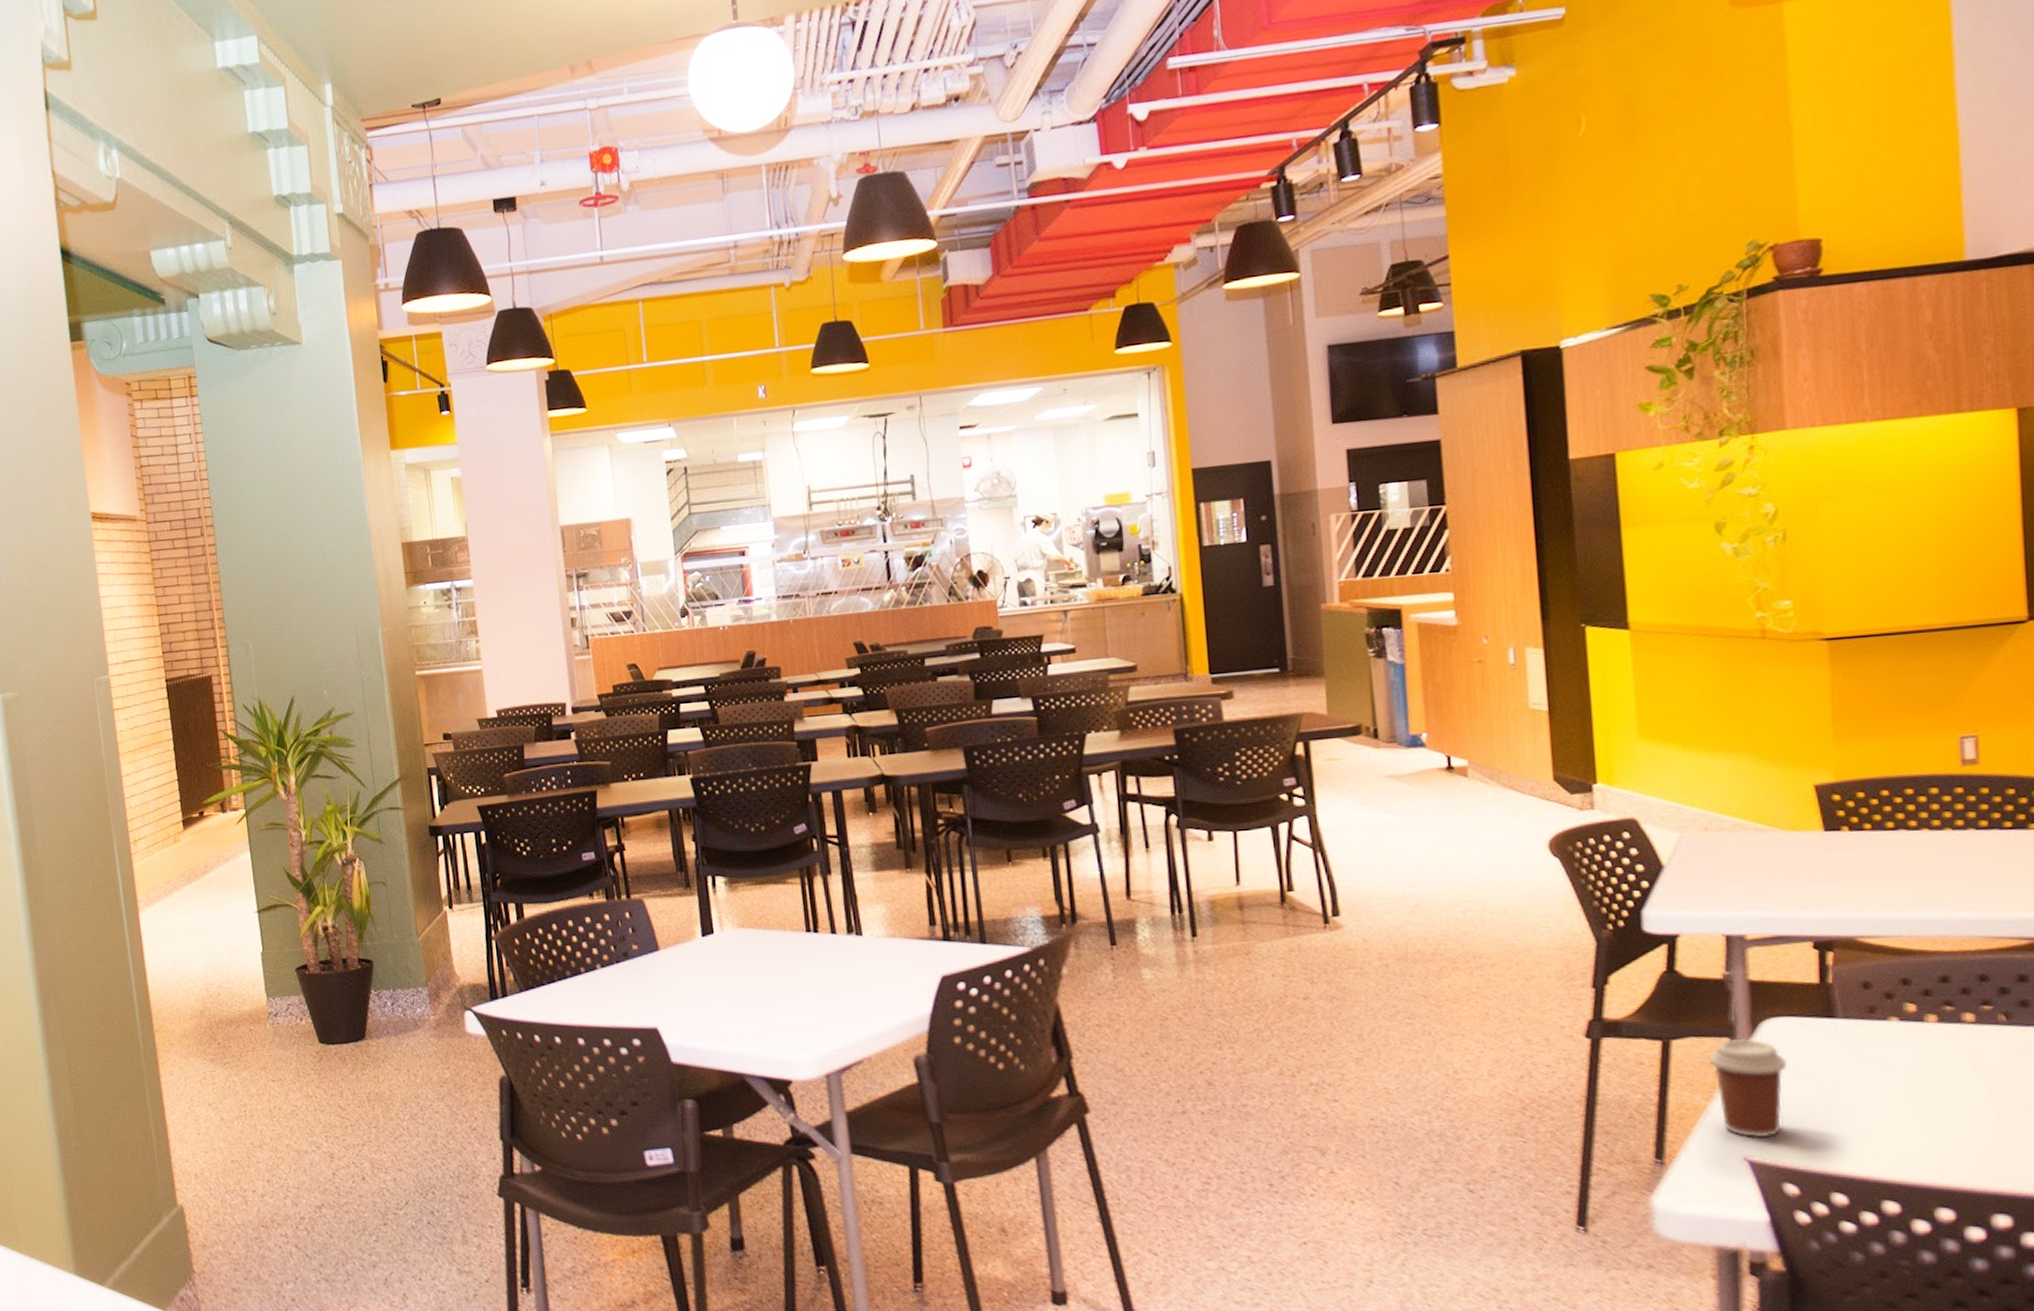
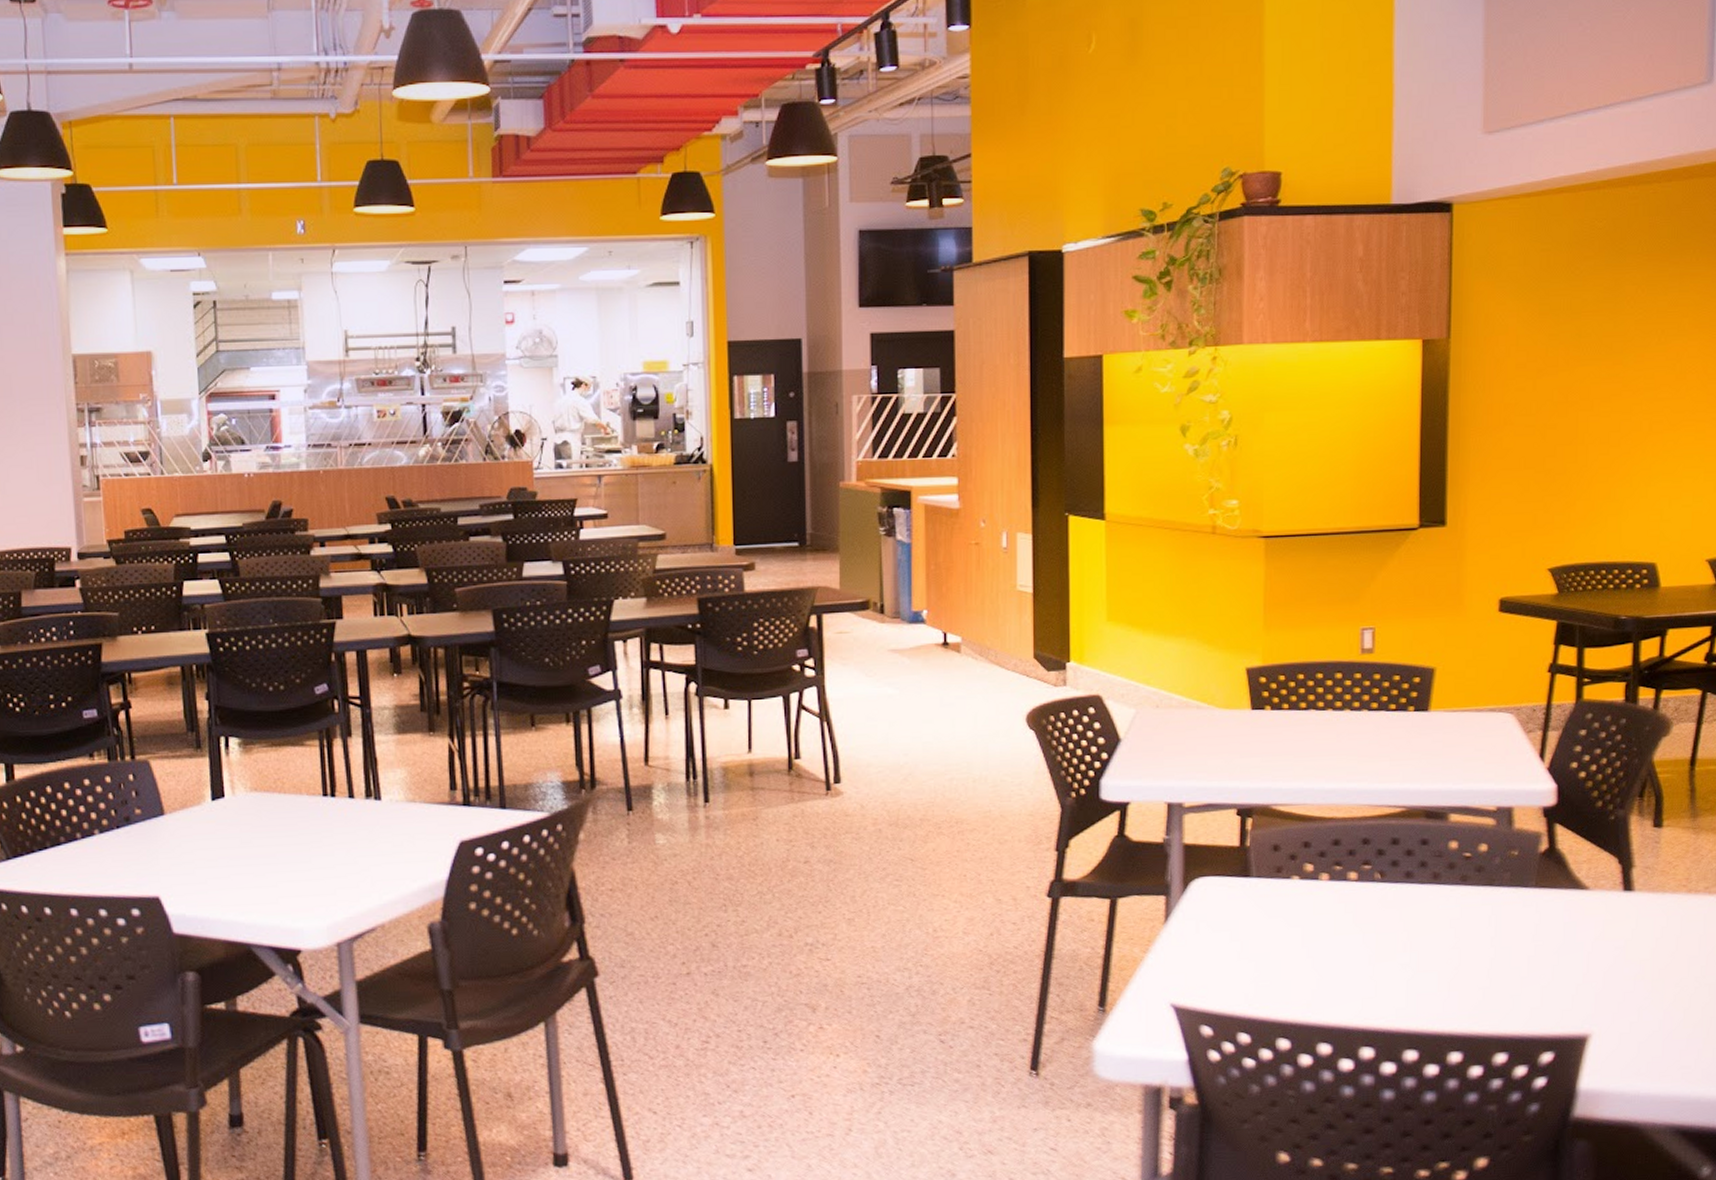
coffee cup: present [1708,1038,1786,1138] -> none [1147,896,1209,986]

